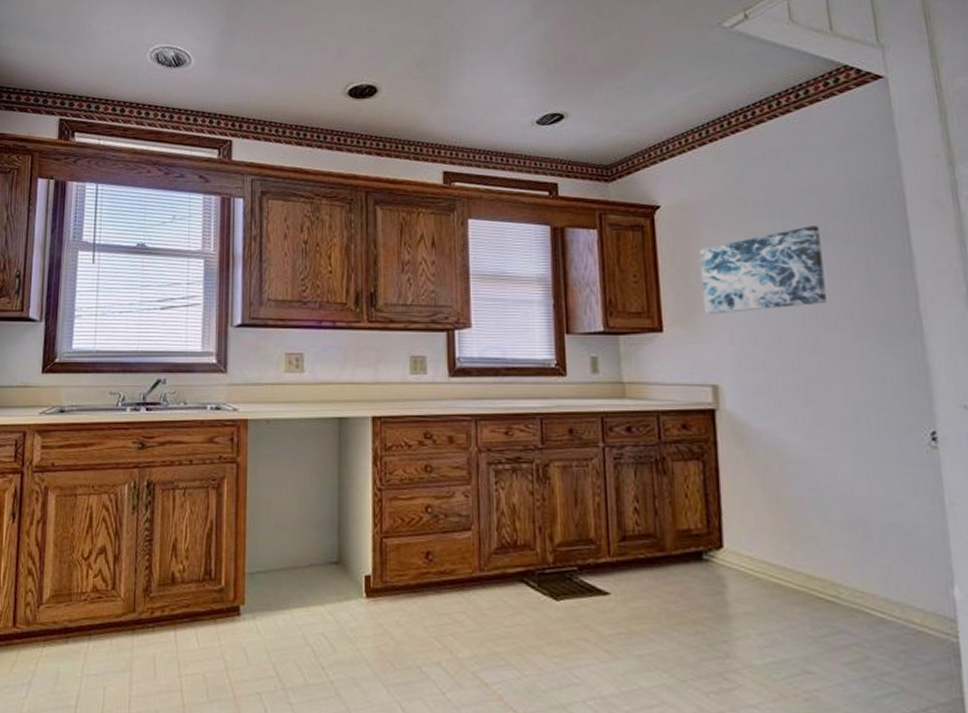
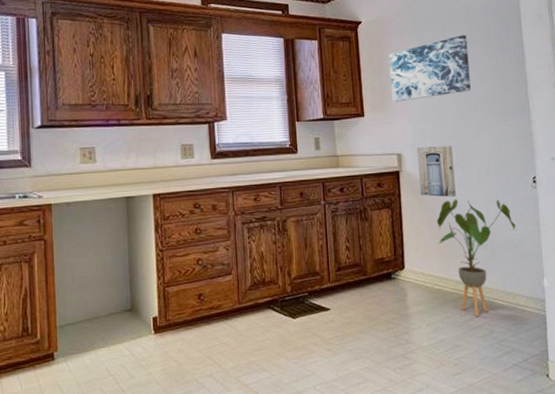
wall art: none [742,378,804,451] -> present [416,146,456,197]
house plant: none [773,455,904,633] -> present [436,199,516,317]

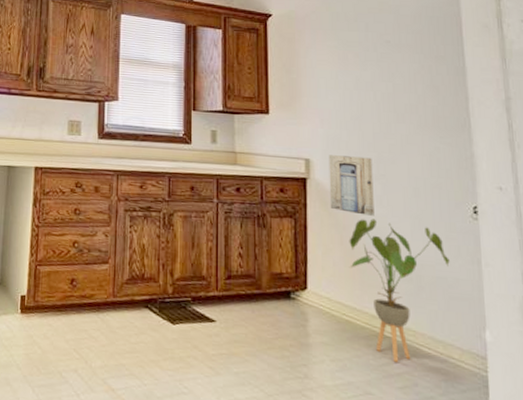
wall art: present [388,35,471,102] -> none [301,38,397,103]

